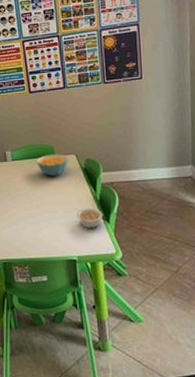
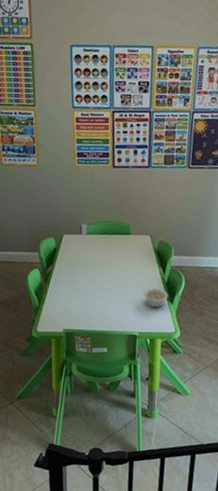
cereal bowl: present [37,154,68,177] -> none [111,232,143,255]

